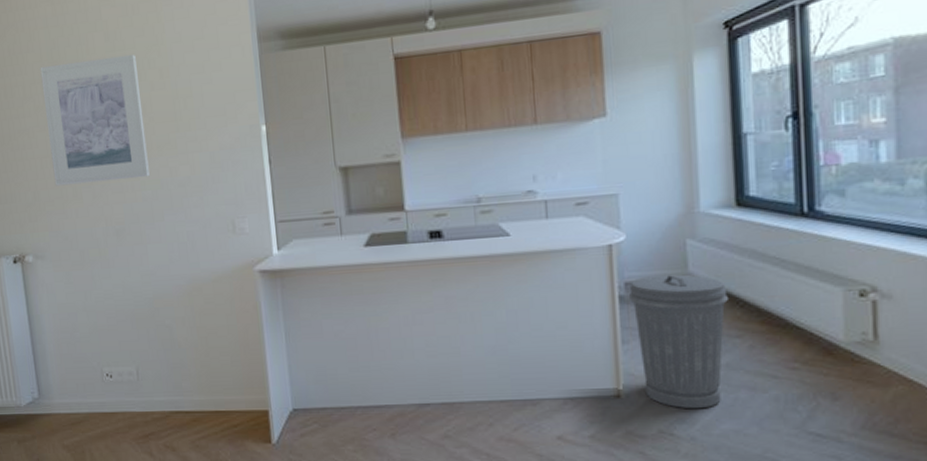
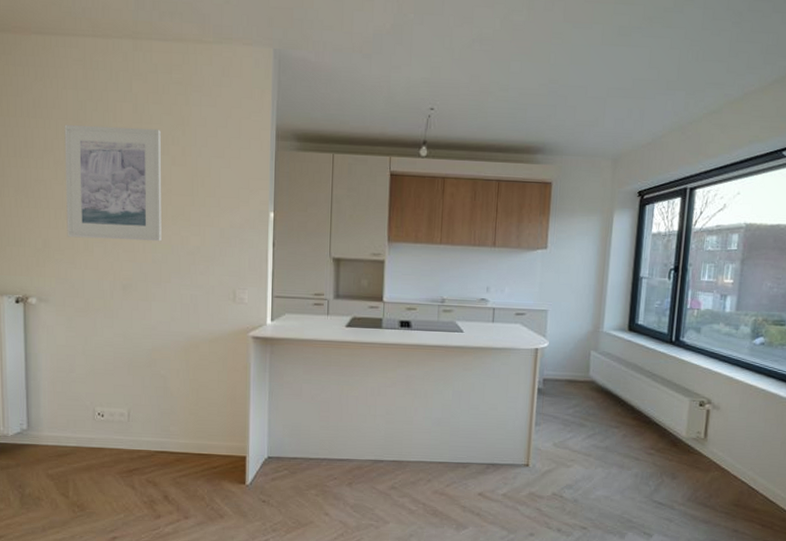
trash can: present [628,274,730,409] -> none [544,376,615,479]

